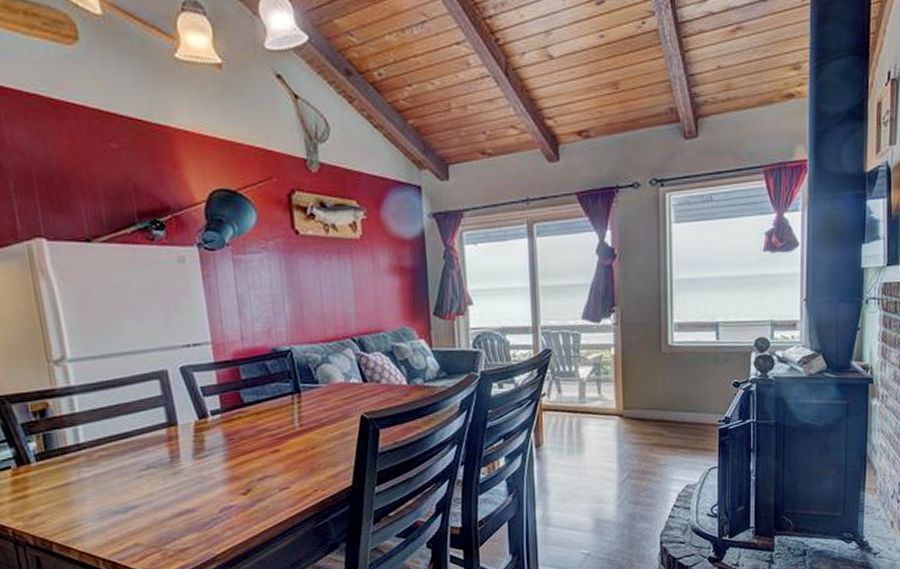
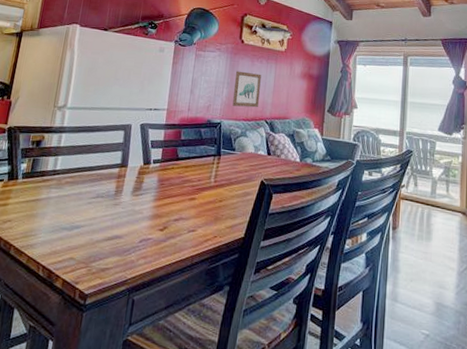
wall art: none [297,275,338,325] -> present [232,71,261,108]

